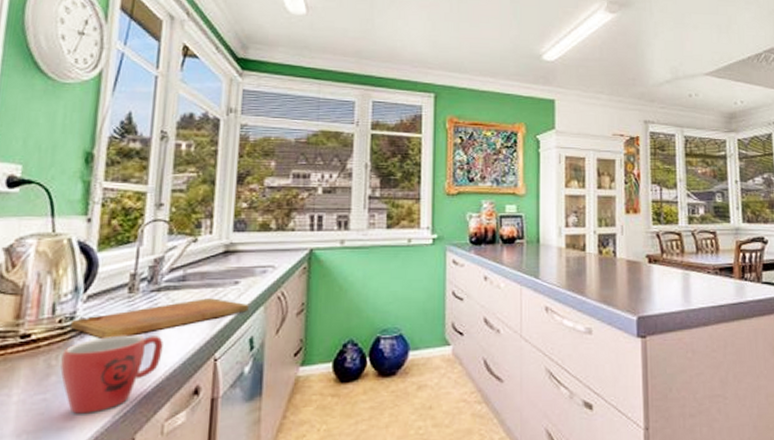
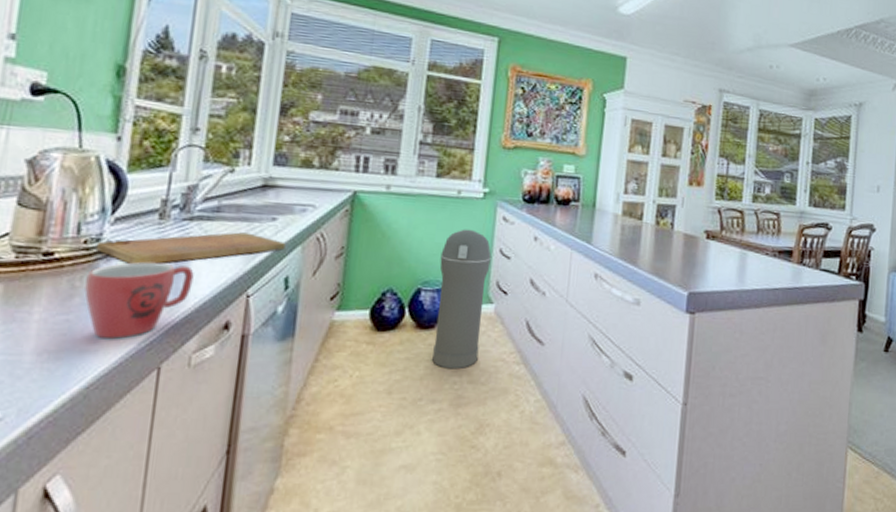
trash can: none [396,275,445,415] -> present [432,229,491,370]

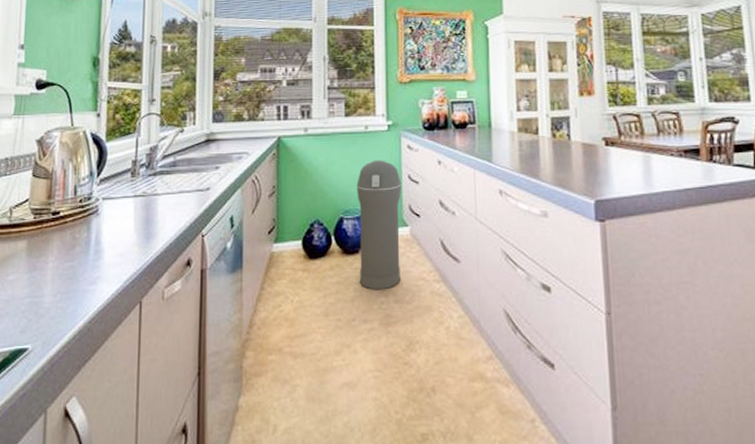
mug: present [84,262,194,339] -> none [83,213,160,279]
cutting board: present [95,232,286,265] -> none [88,182,228,216]

